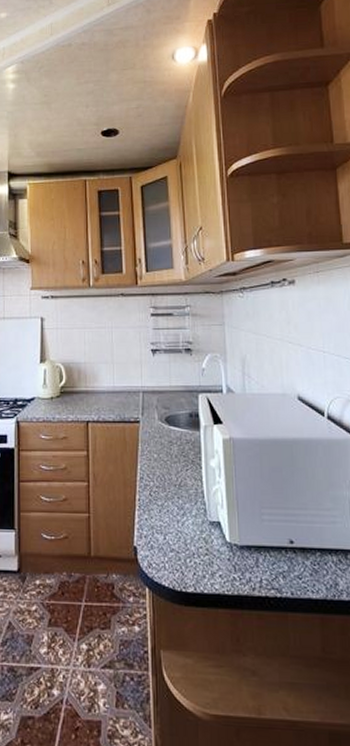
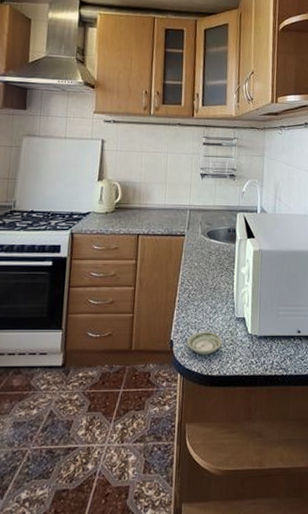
saucer: none [153,537,196,566] -> present [186,331,223,355]

